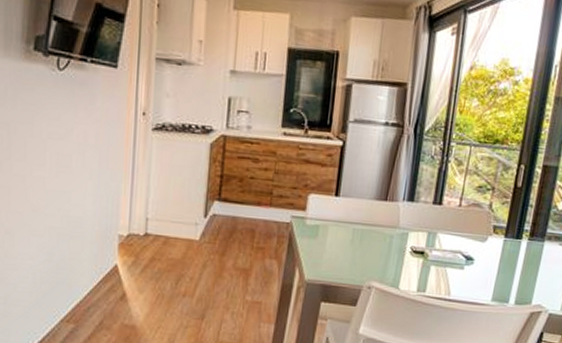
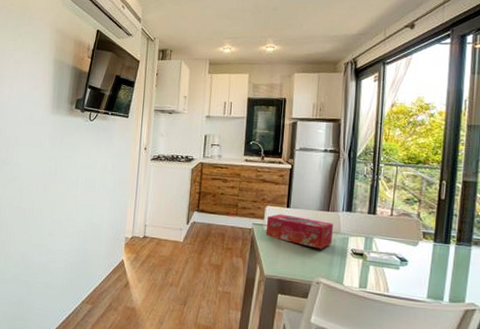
tissue box: none [307,204,391,247] -> present [265,214,333,249]

